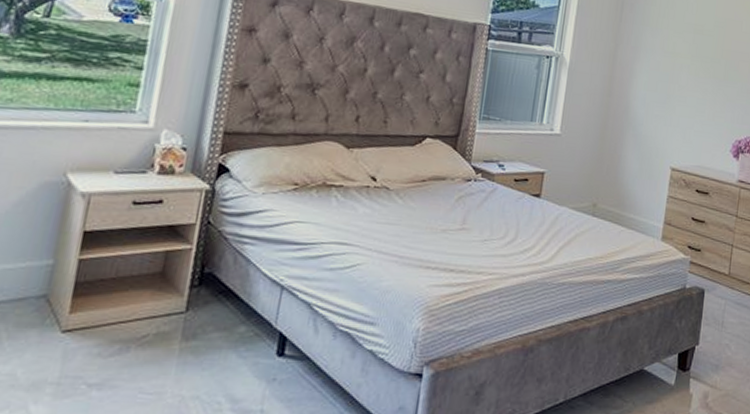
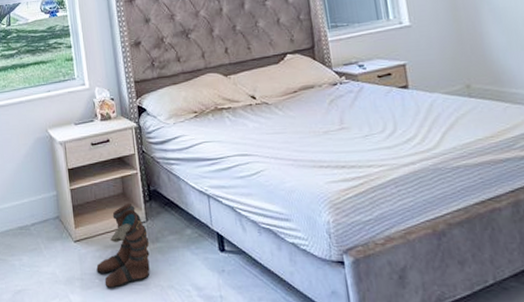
boots: none [86,286,183,399] -> present [96,203,150,289]

